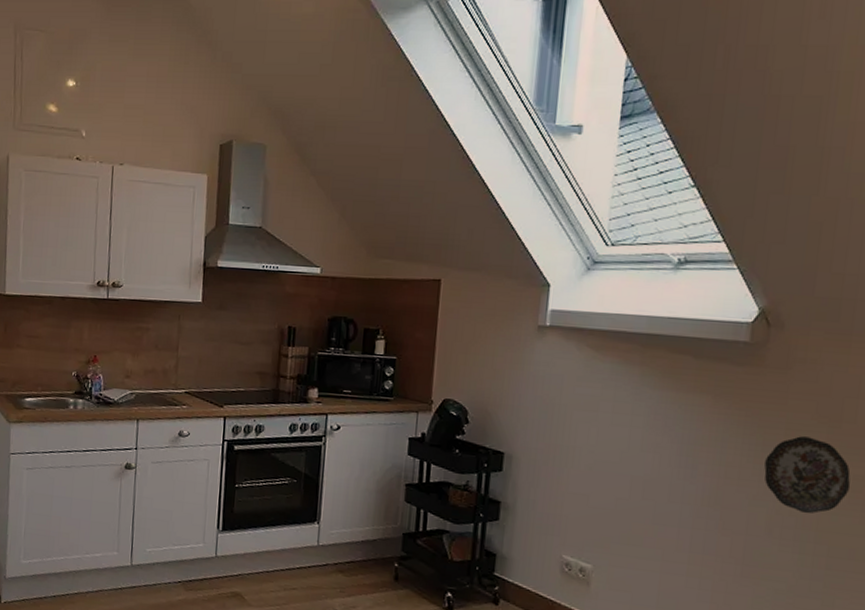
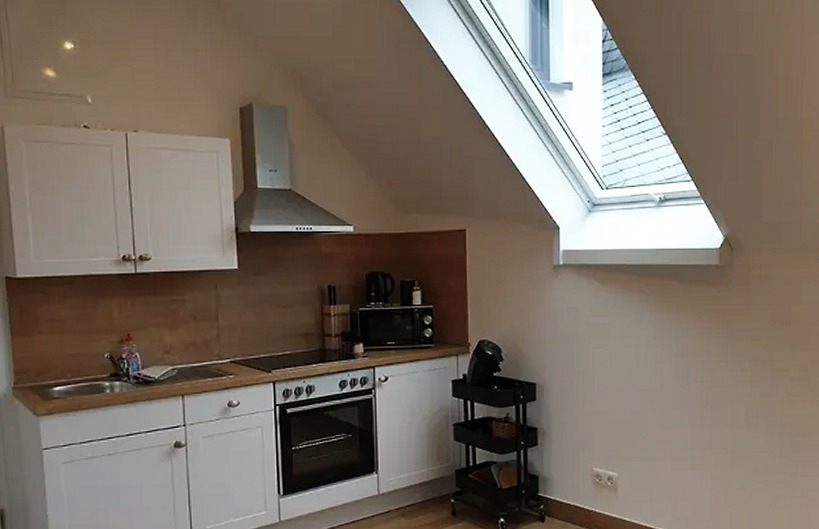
decorative plate: present [764,436,851,514] -> none [740,340,801,404]

